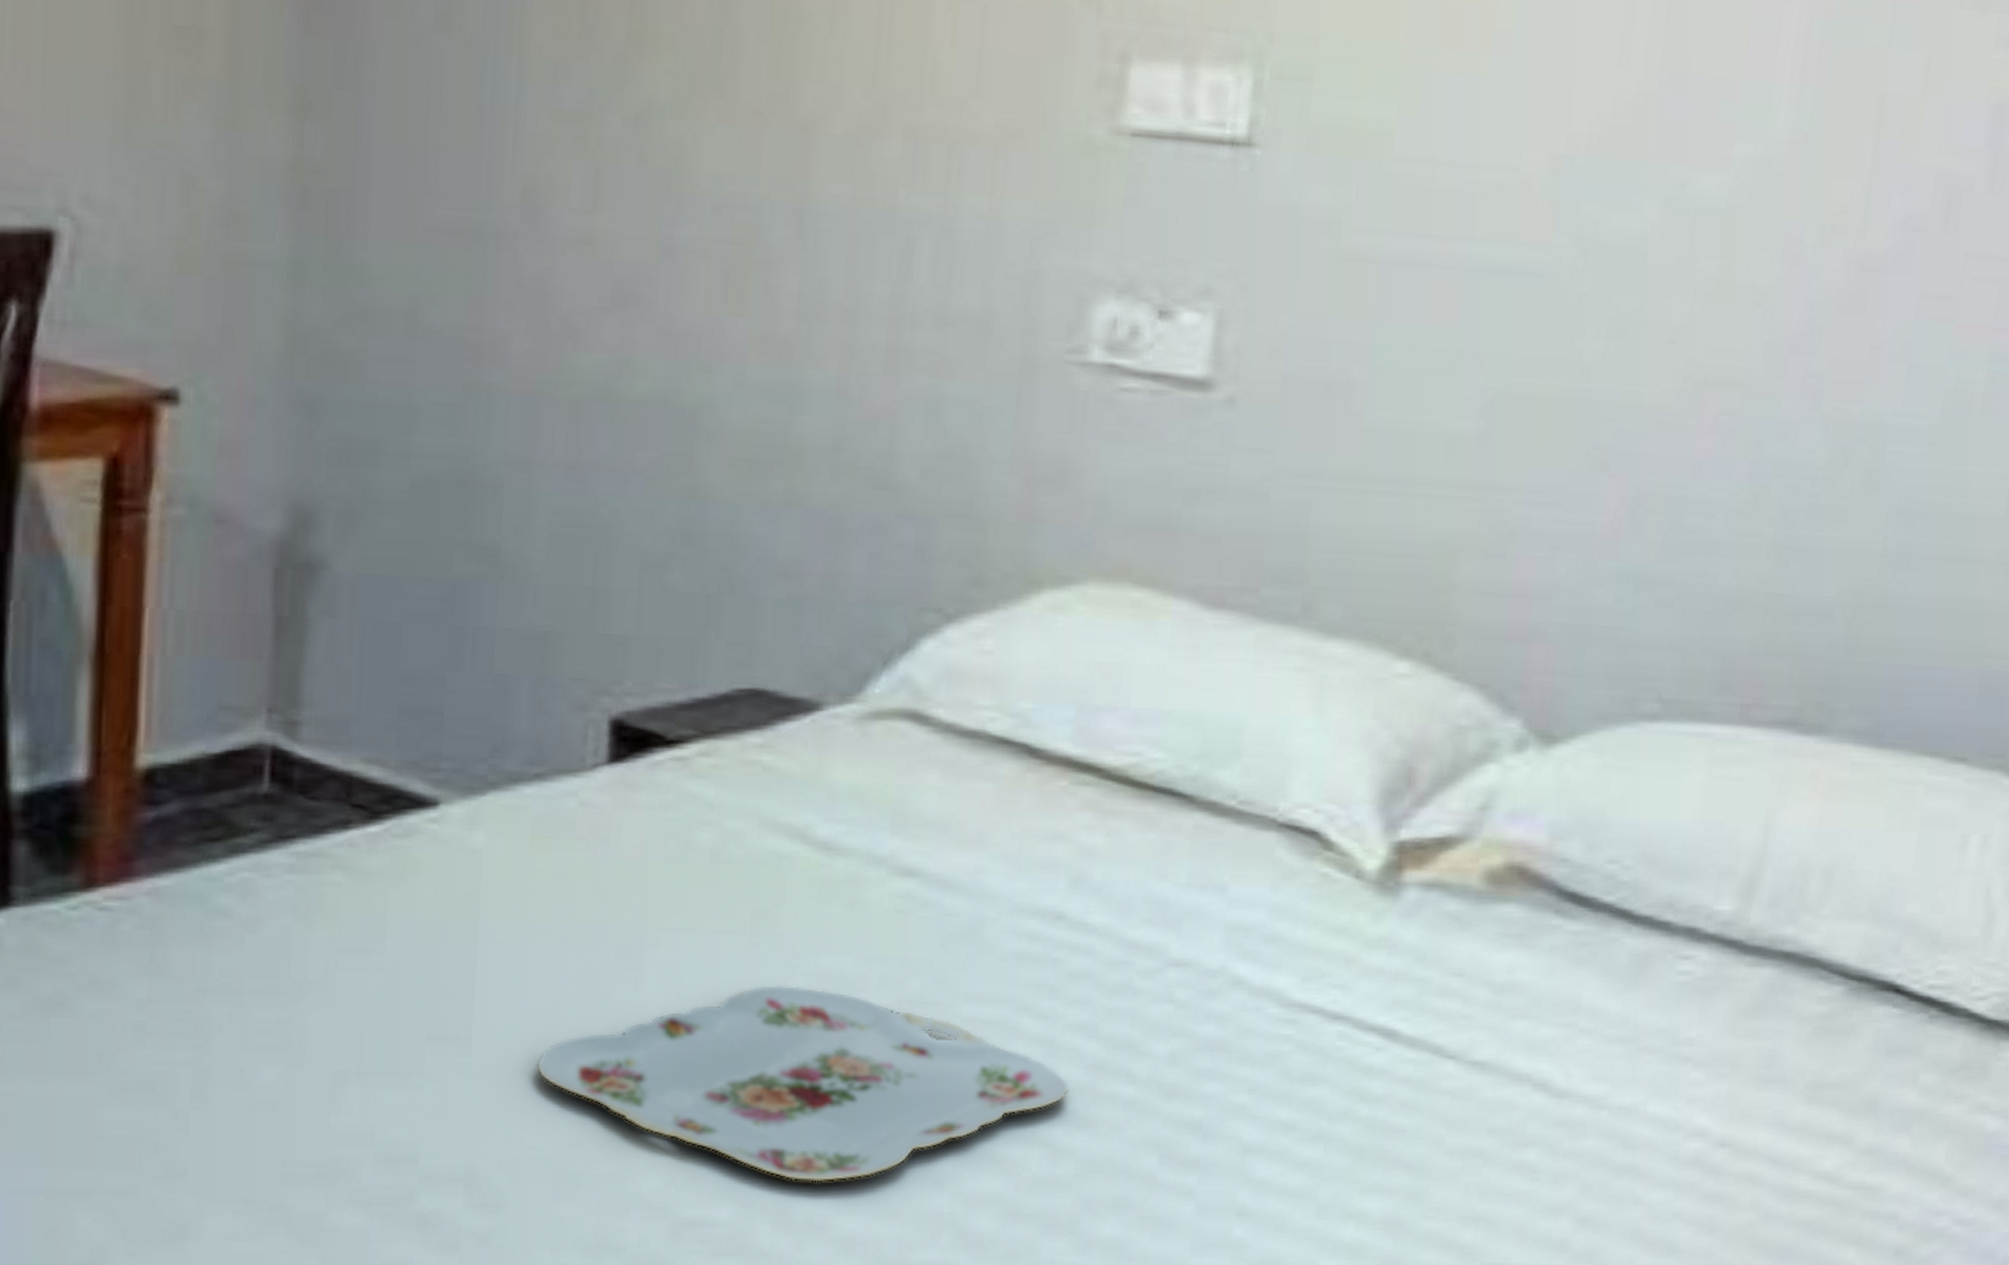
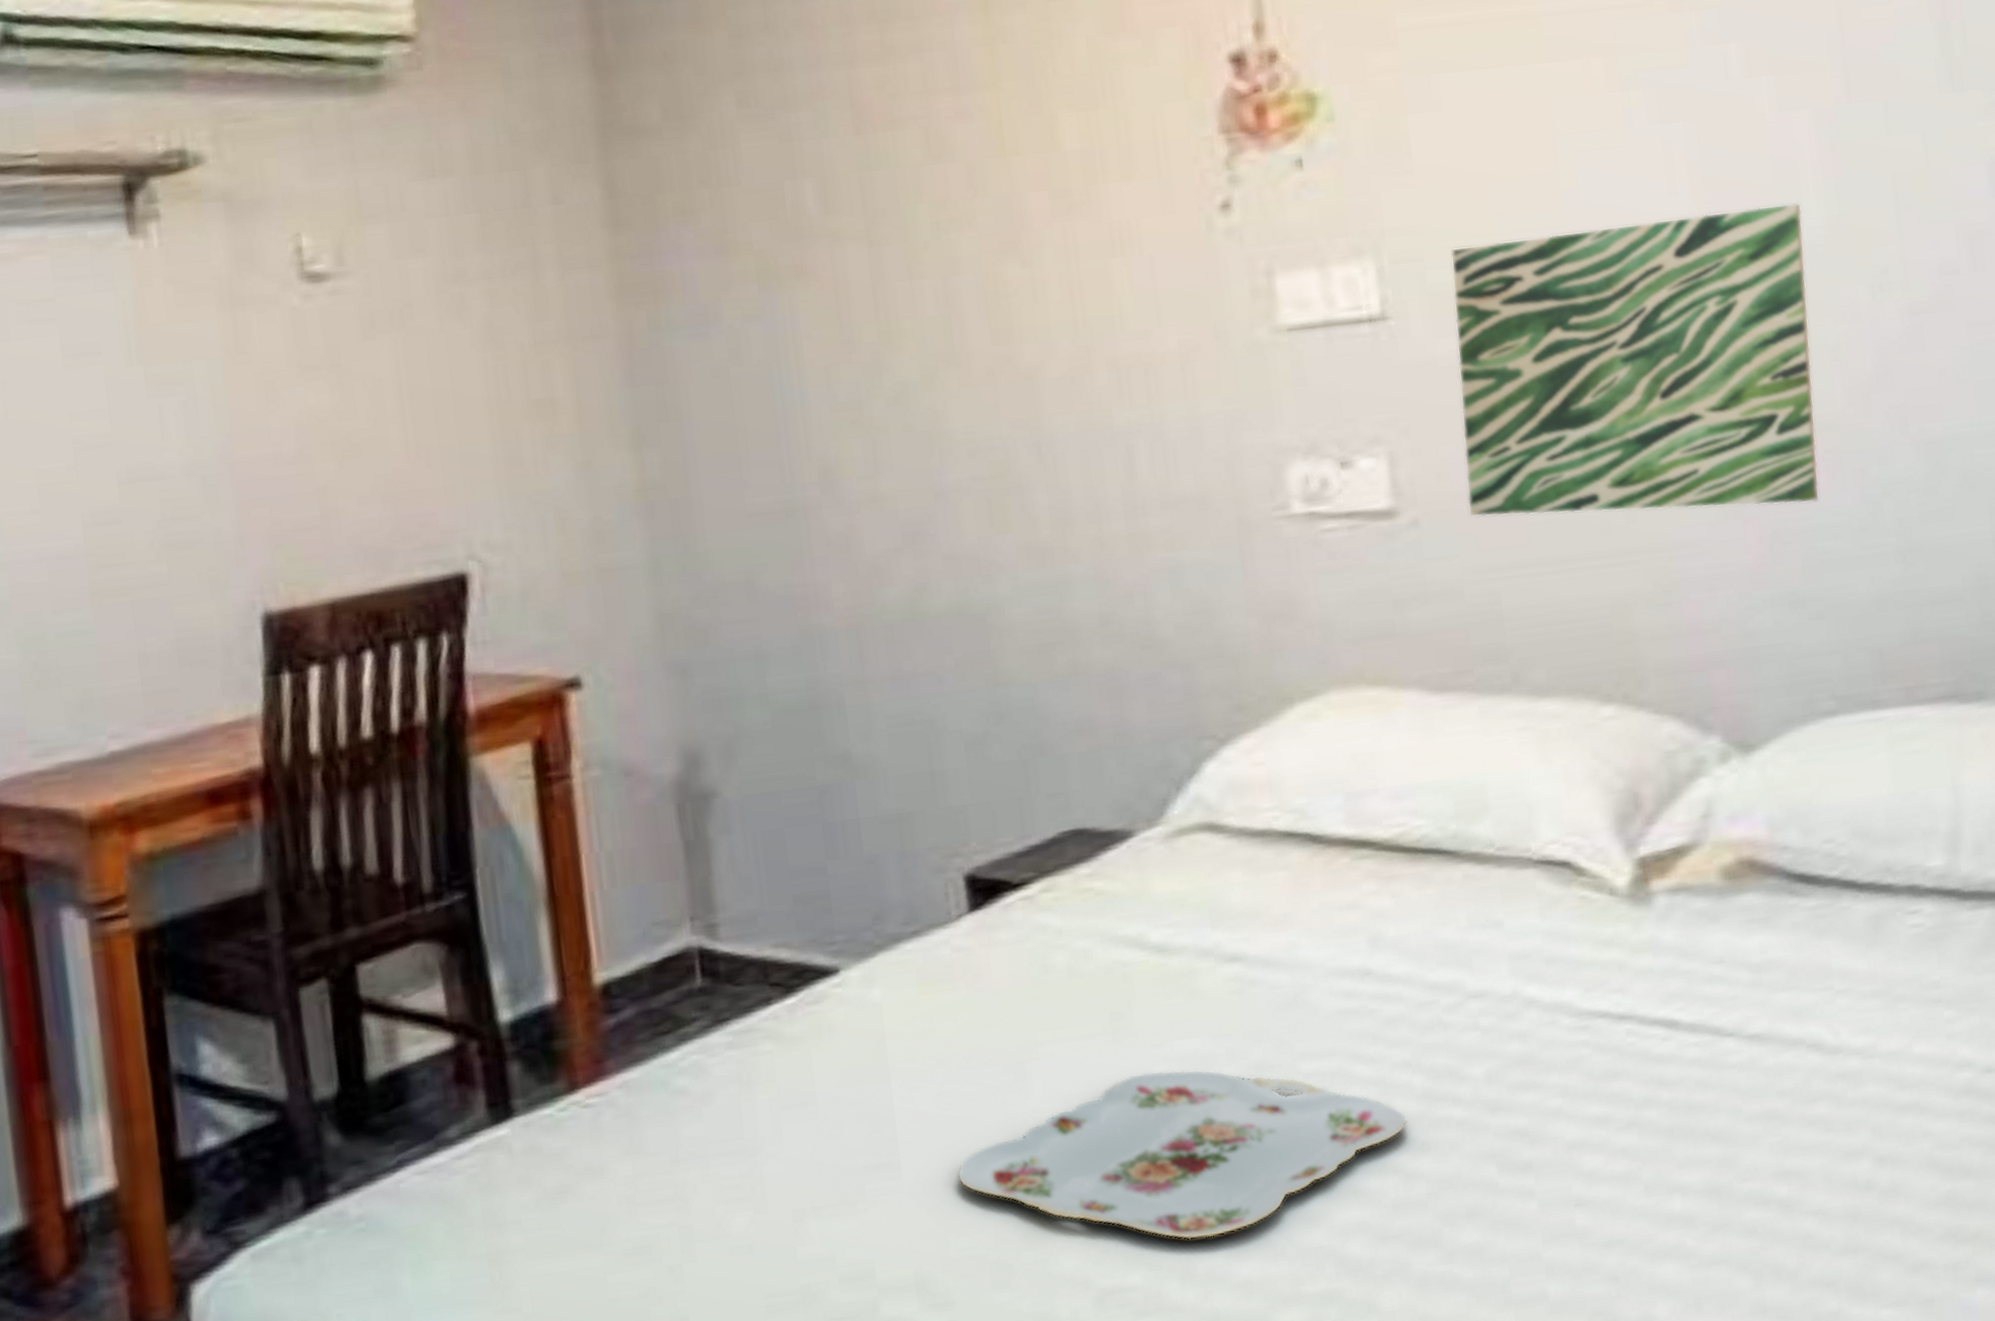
wall art: none [1296,75,1768,470] -> present [1451,202,1820,517]

